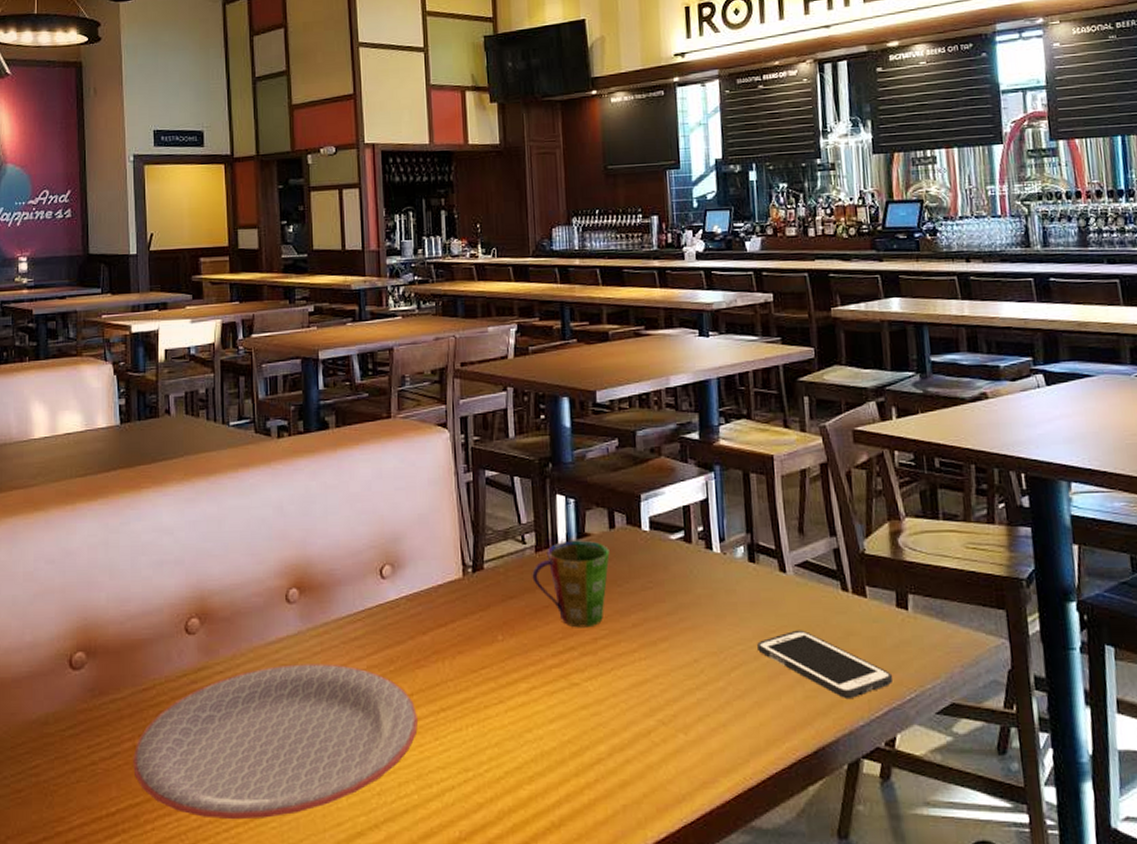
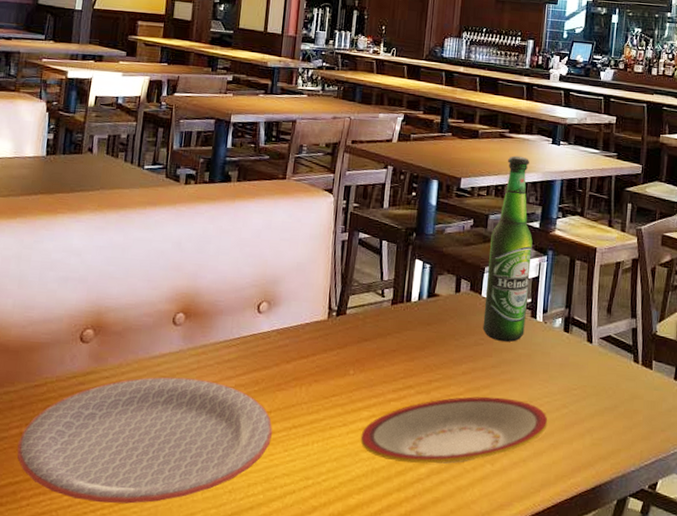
plate: none [522,650,747,740] -> present [360,396,548,464]
cup: present [532,540,610,628] -> none [386,298,453,371]
beer bottle: none [642,355,701,583] -> present [482,155,533,343]
cell phone: present [757,629,894,698] -> none [560,390,663,448]

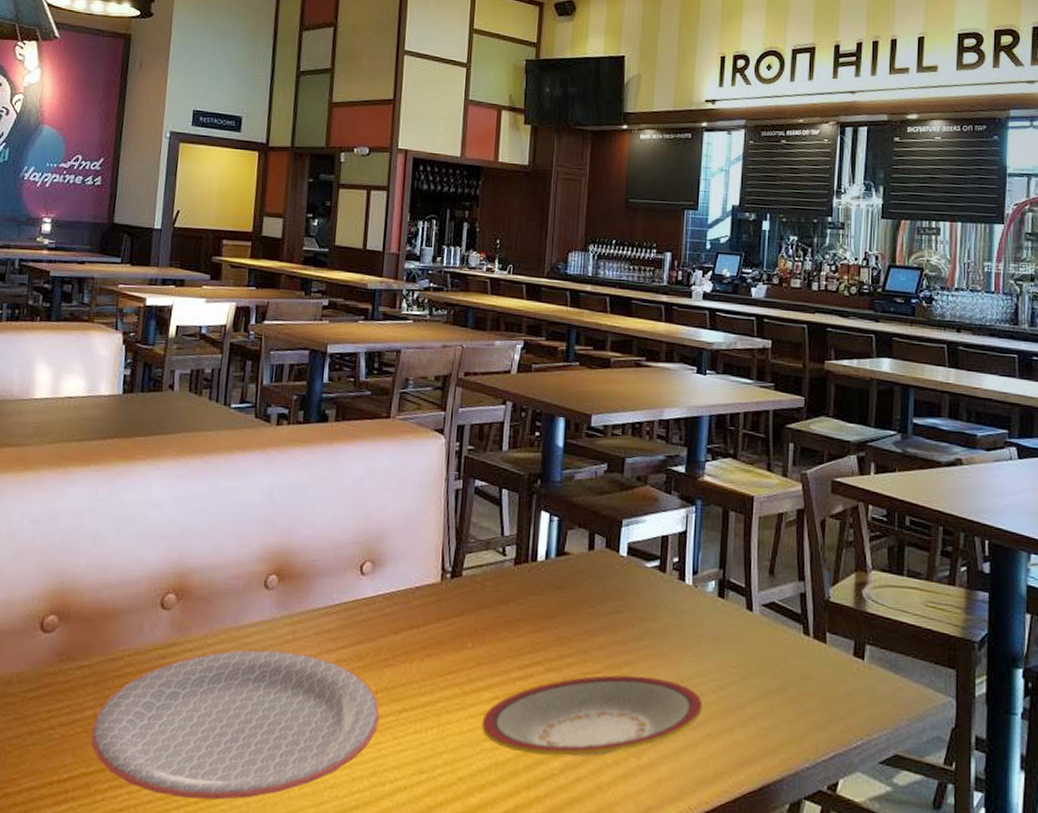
beer bottle: present [482,155,533,343] -> none [622,387,678,610]

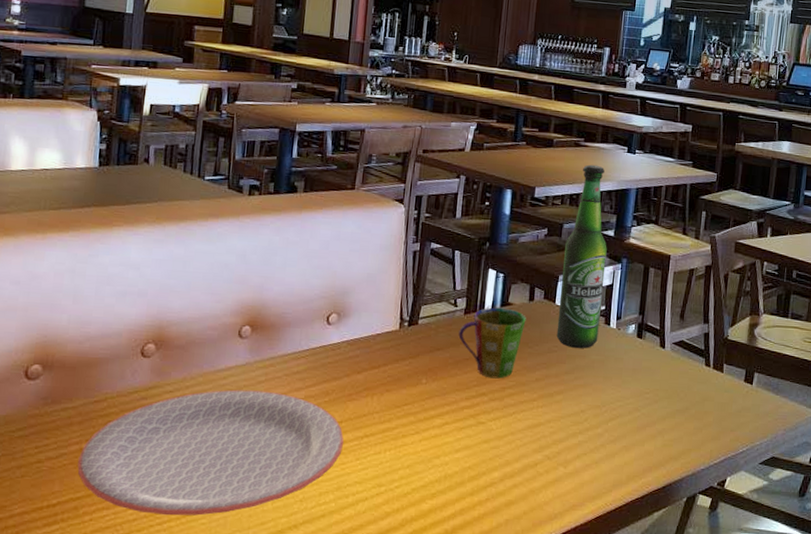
plate: present [481,675,703,757] -> none [433,402,621,468]
cup: none [508,557,586,645] -> present [458,307,526,379]
beer bottle: none [622,387,678,610] -> present [556,164,607,349]

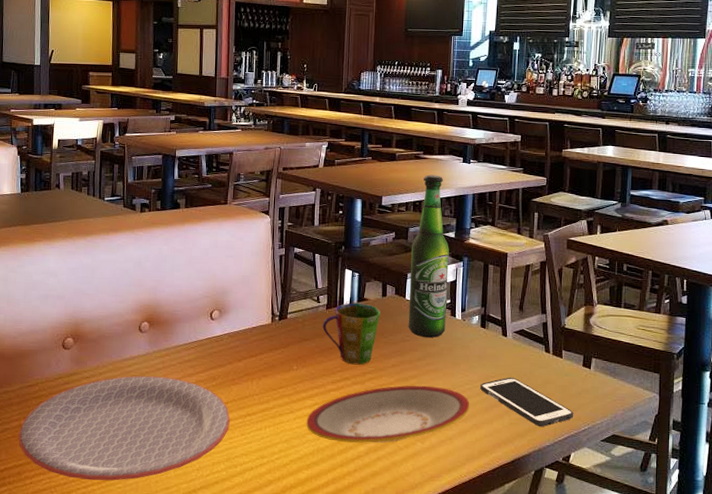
plate: none [433,402,621,468] -> present [306,385,470,443]
cell phone: none [633,393,732,448] -> present [480,377,574,426]

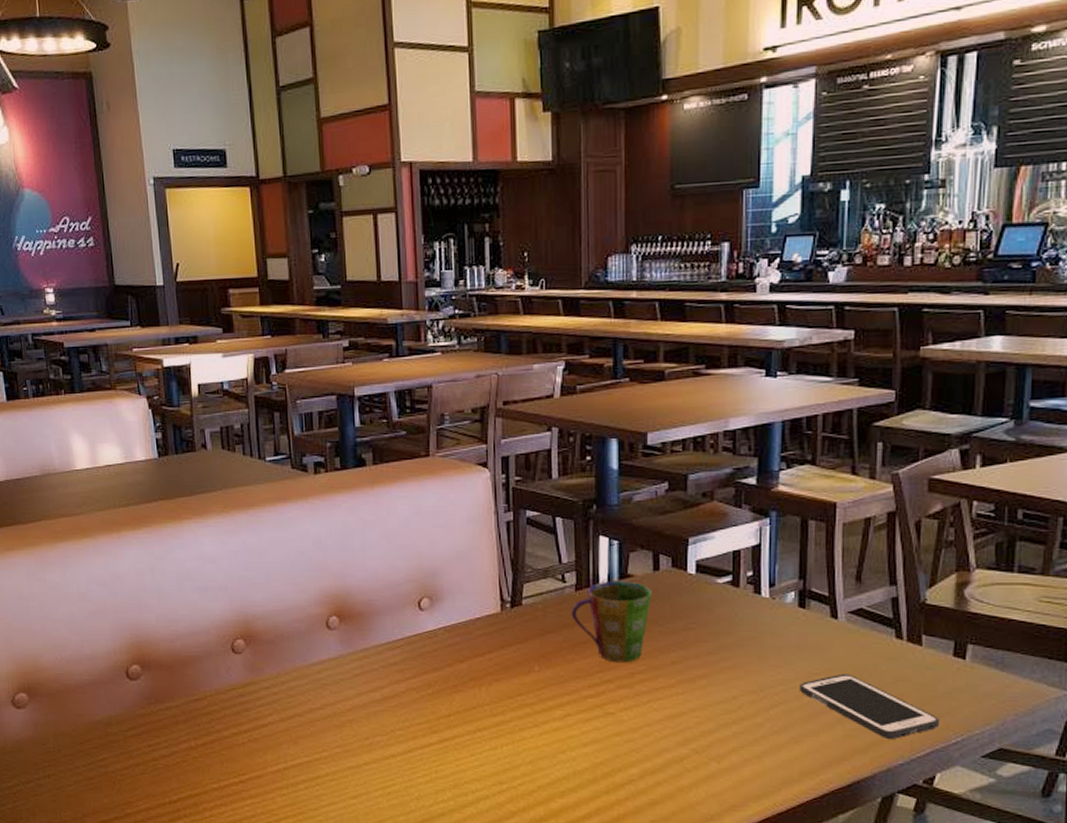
plate: present [18,375,231,481] -> none [190,684,455,813]
plate: present [306,385,470,443] -> none [556,687,785,764]
beer bottle: present [408,174,449,338] -> none [692,397,749,625]

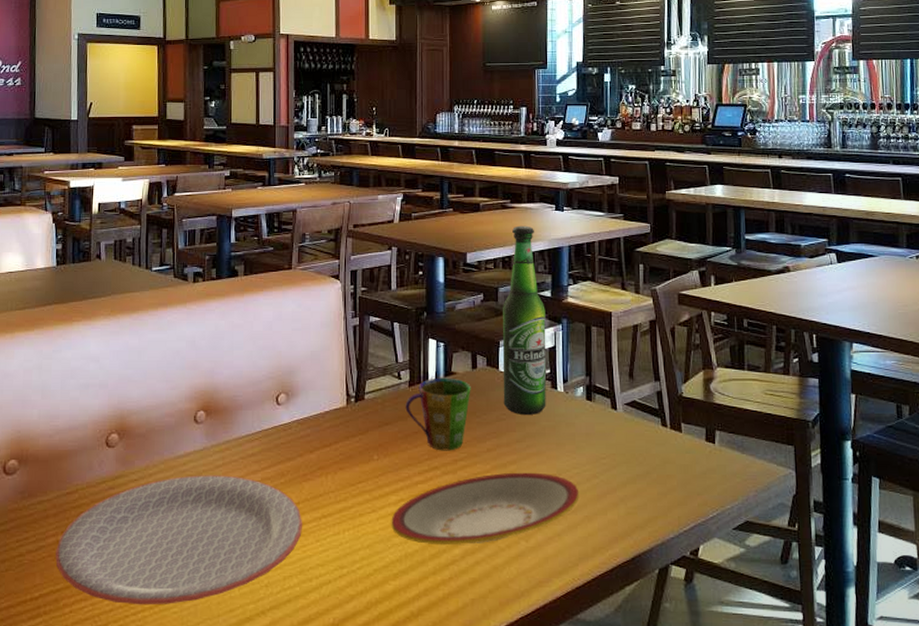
plate: none [190,684,455,813] -> present [55,475,303,605]
plate: none [556,687,785,764] -> present [391,472,579,544]
beer bottle: none [692,397,749,625] -> present [502,225,547,416]
cell phone: present [800,673,940,739] -> none [590,457,700,515]

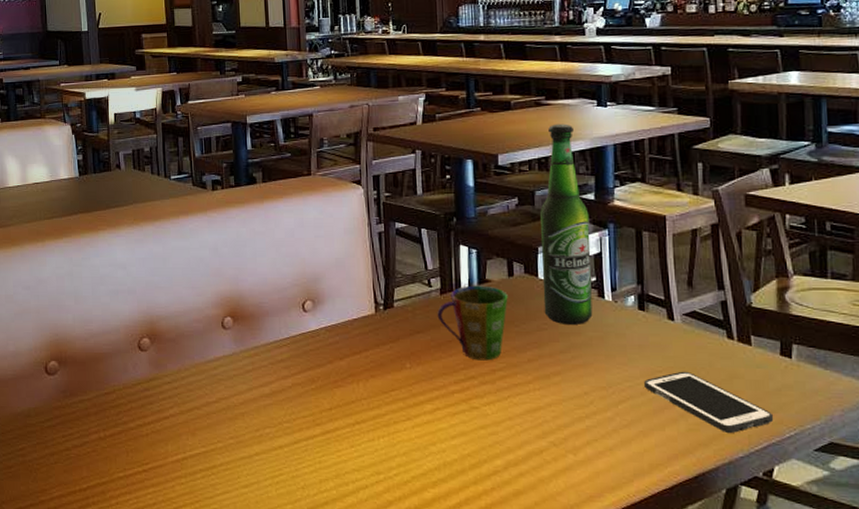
plate: present [55,475,303,605] -> none [99,379,337,501]
plate: present [391,472,579,544] -> none [427,384,633,456]
cell phone: none [590,457,700,515] -> present [644,371,774,433]

